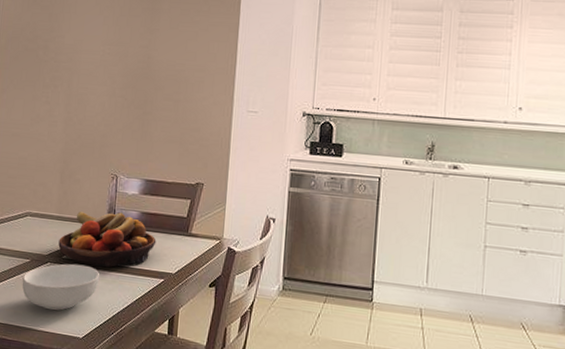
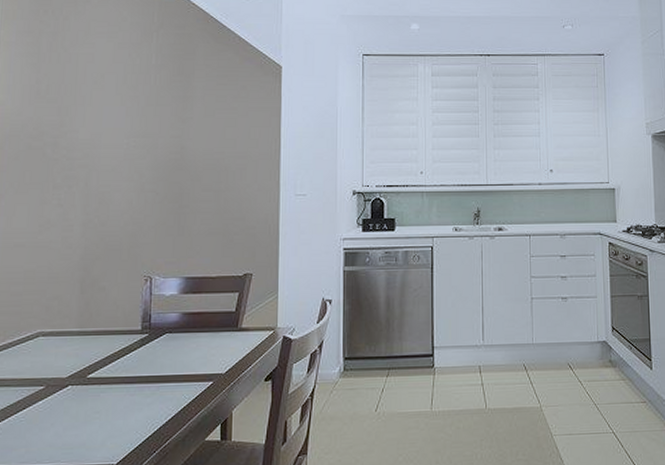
cereal bowl: present [22,263,99,311] -> none [34,381,135,440]
fruit bowl: present [58,211,157,267] -> none [81,317,202,381]

